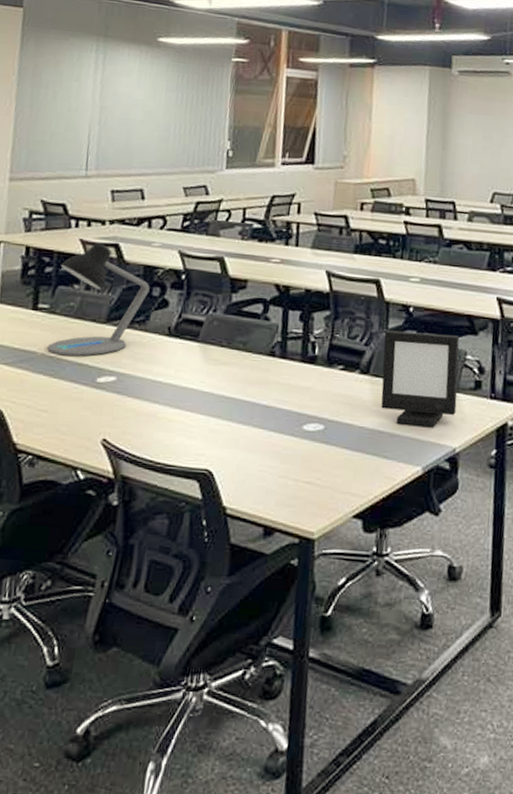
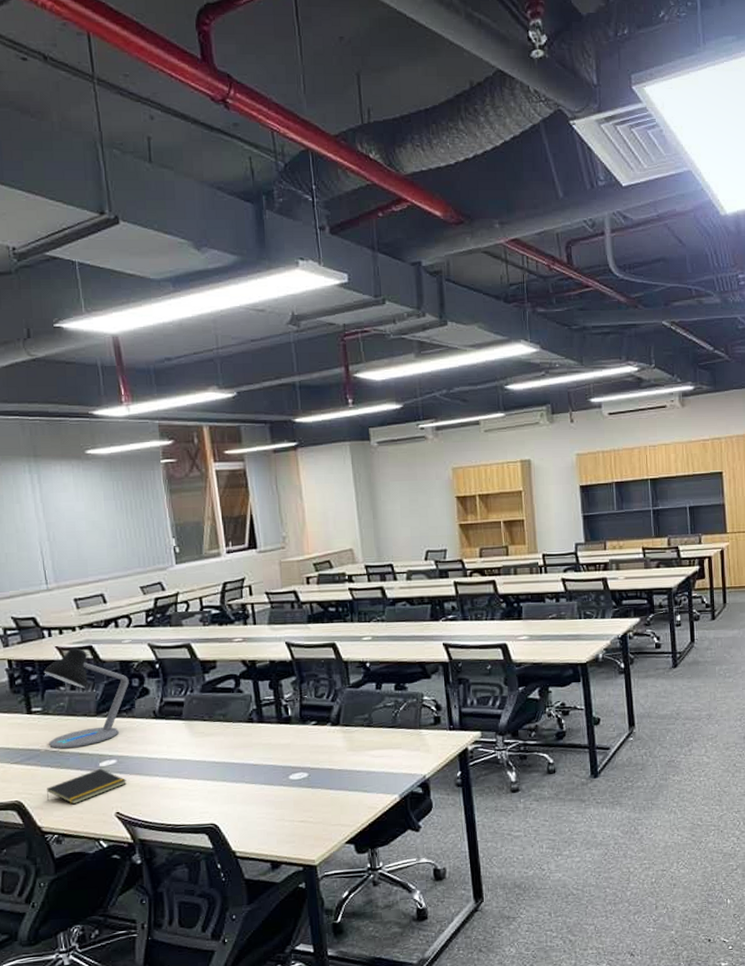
notepad: none [29,385,122,423] -> present [46,769,126,805]
picture frame: present [381,330,460,428] -> none [347,680,421,763]

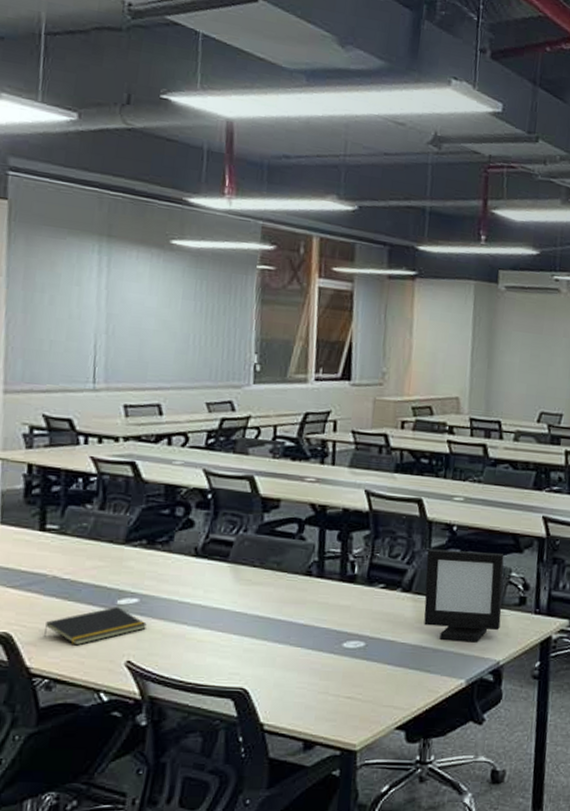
desk lamp: present [43,647,129,749] -> none [59,461,173,578]
picture frame: none [347,680,421,763] -> present [423,548,504,643]

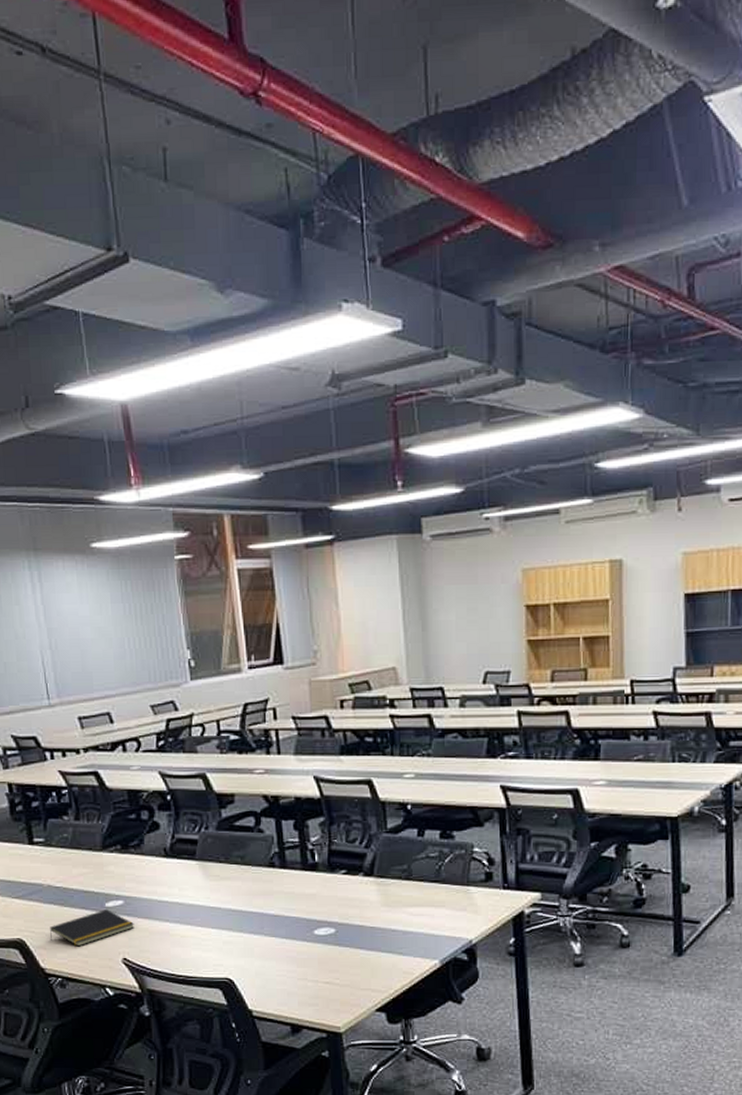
picture frame: present [423,548,504,643] -> none [384,828,468,922]

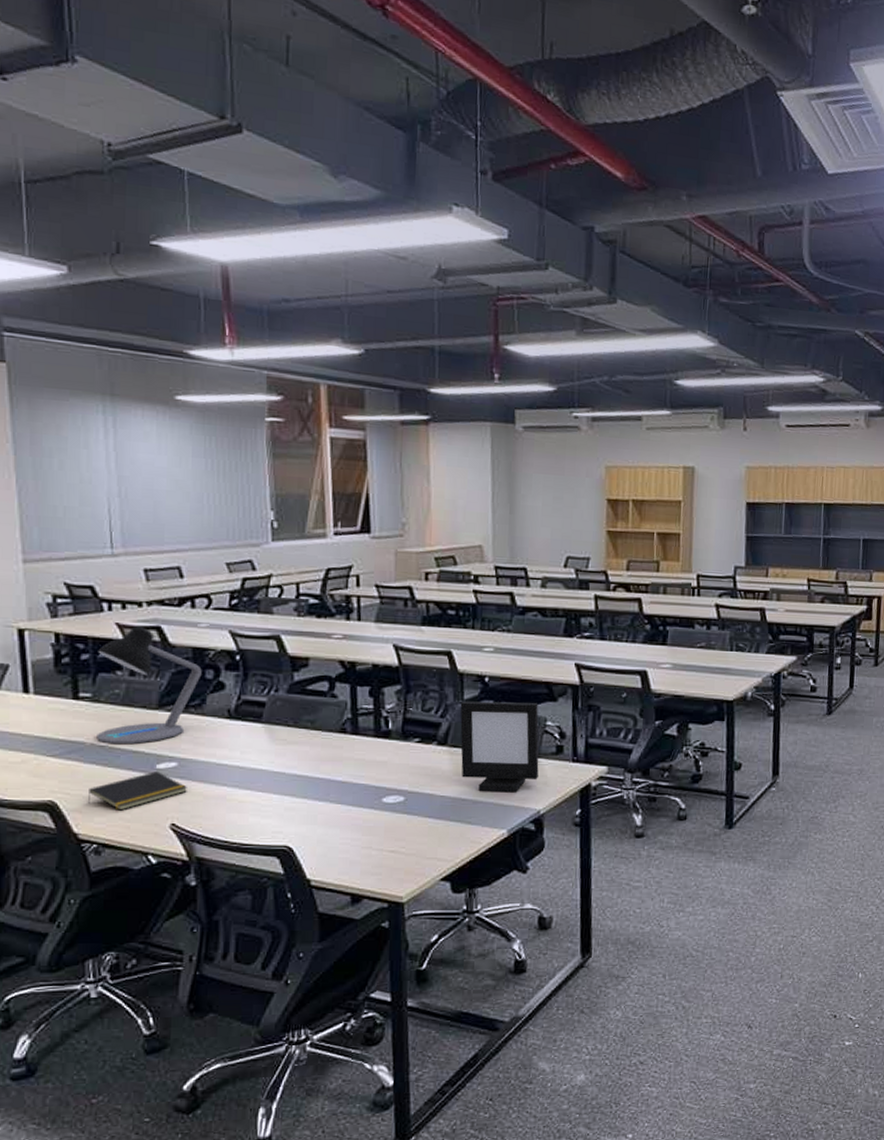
desk lamp: none [45,773,138,885] -> present [96,626,202,745]
picture frame: none [384,828,468,922] -> present [460,701,539,793]

